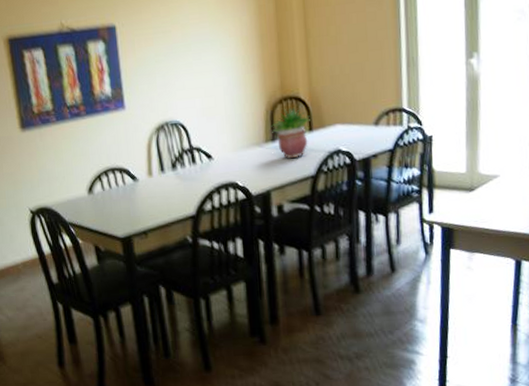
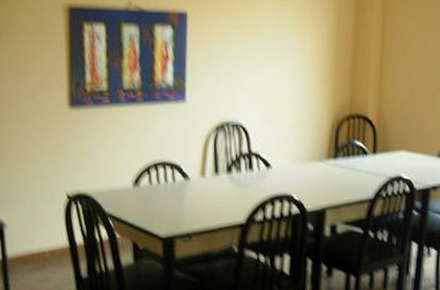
potted plant: present [270,107,310,159] -> none [334,126,376,179]

